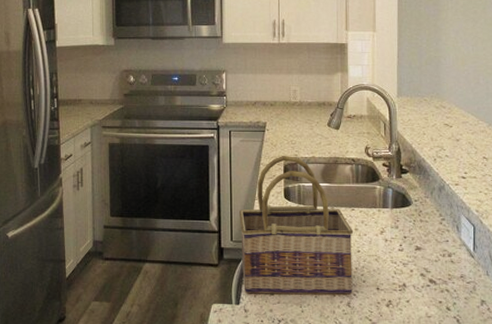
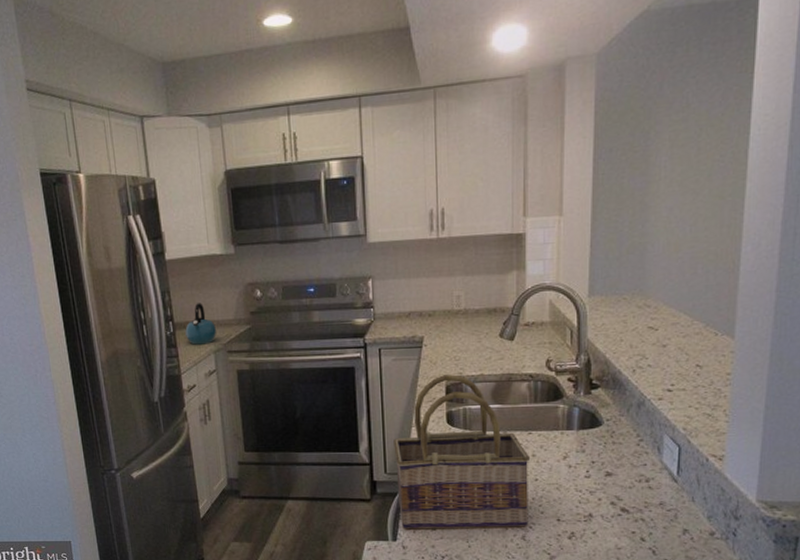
kettle: none [67,84,94,120] -> present [185,303,216,345]

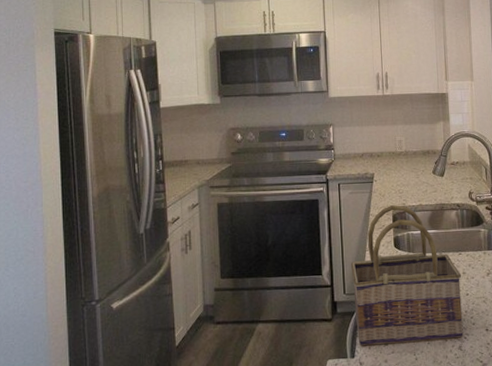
kettle: present [185,303,216,345] -> none [173,144,201,181]

